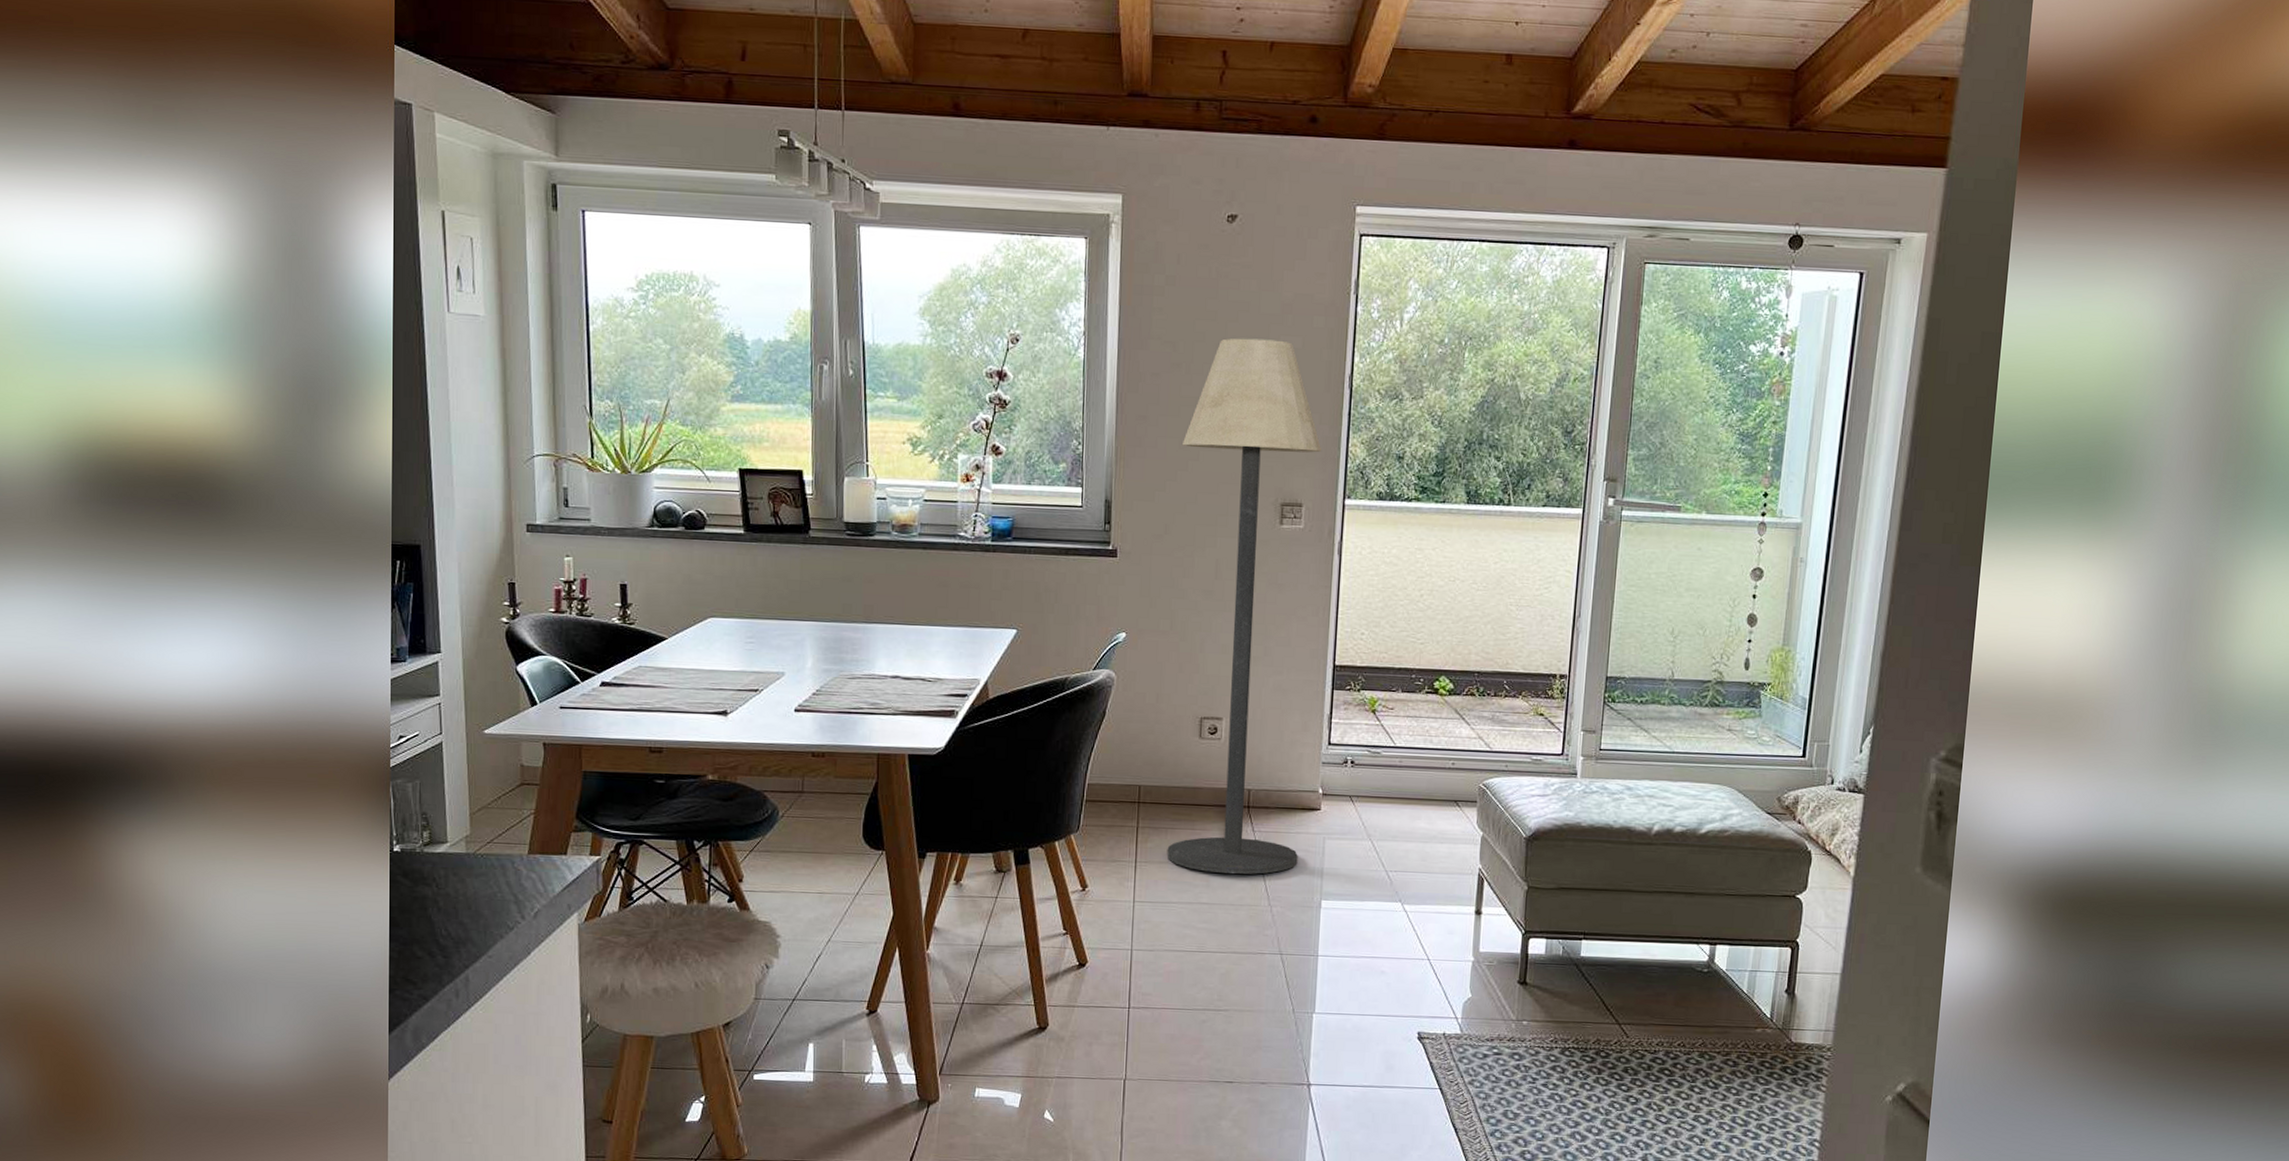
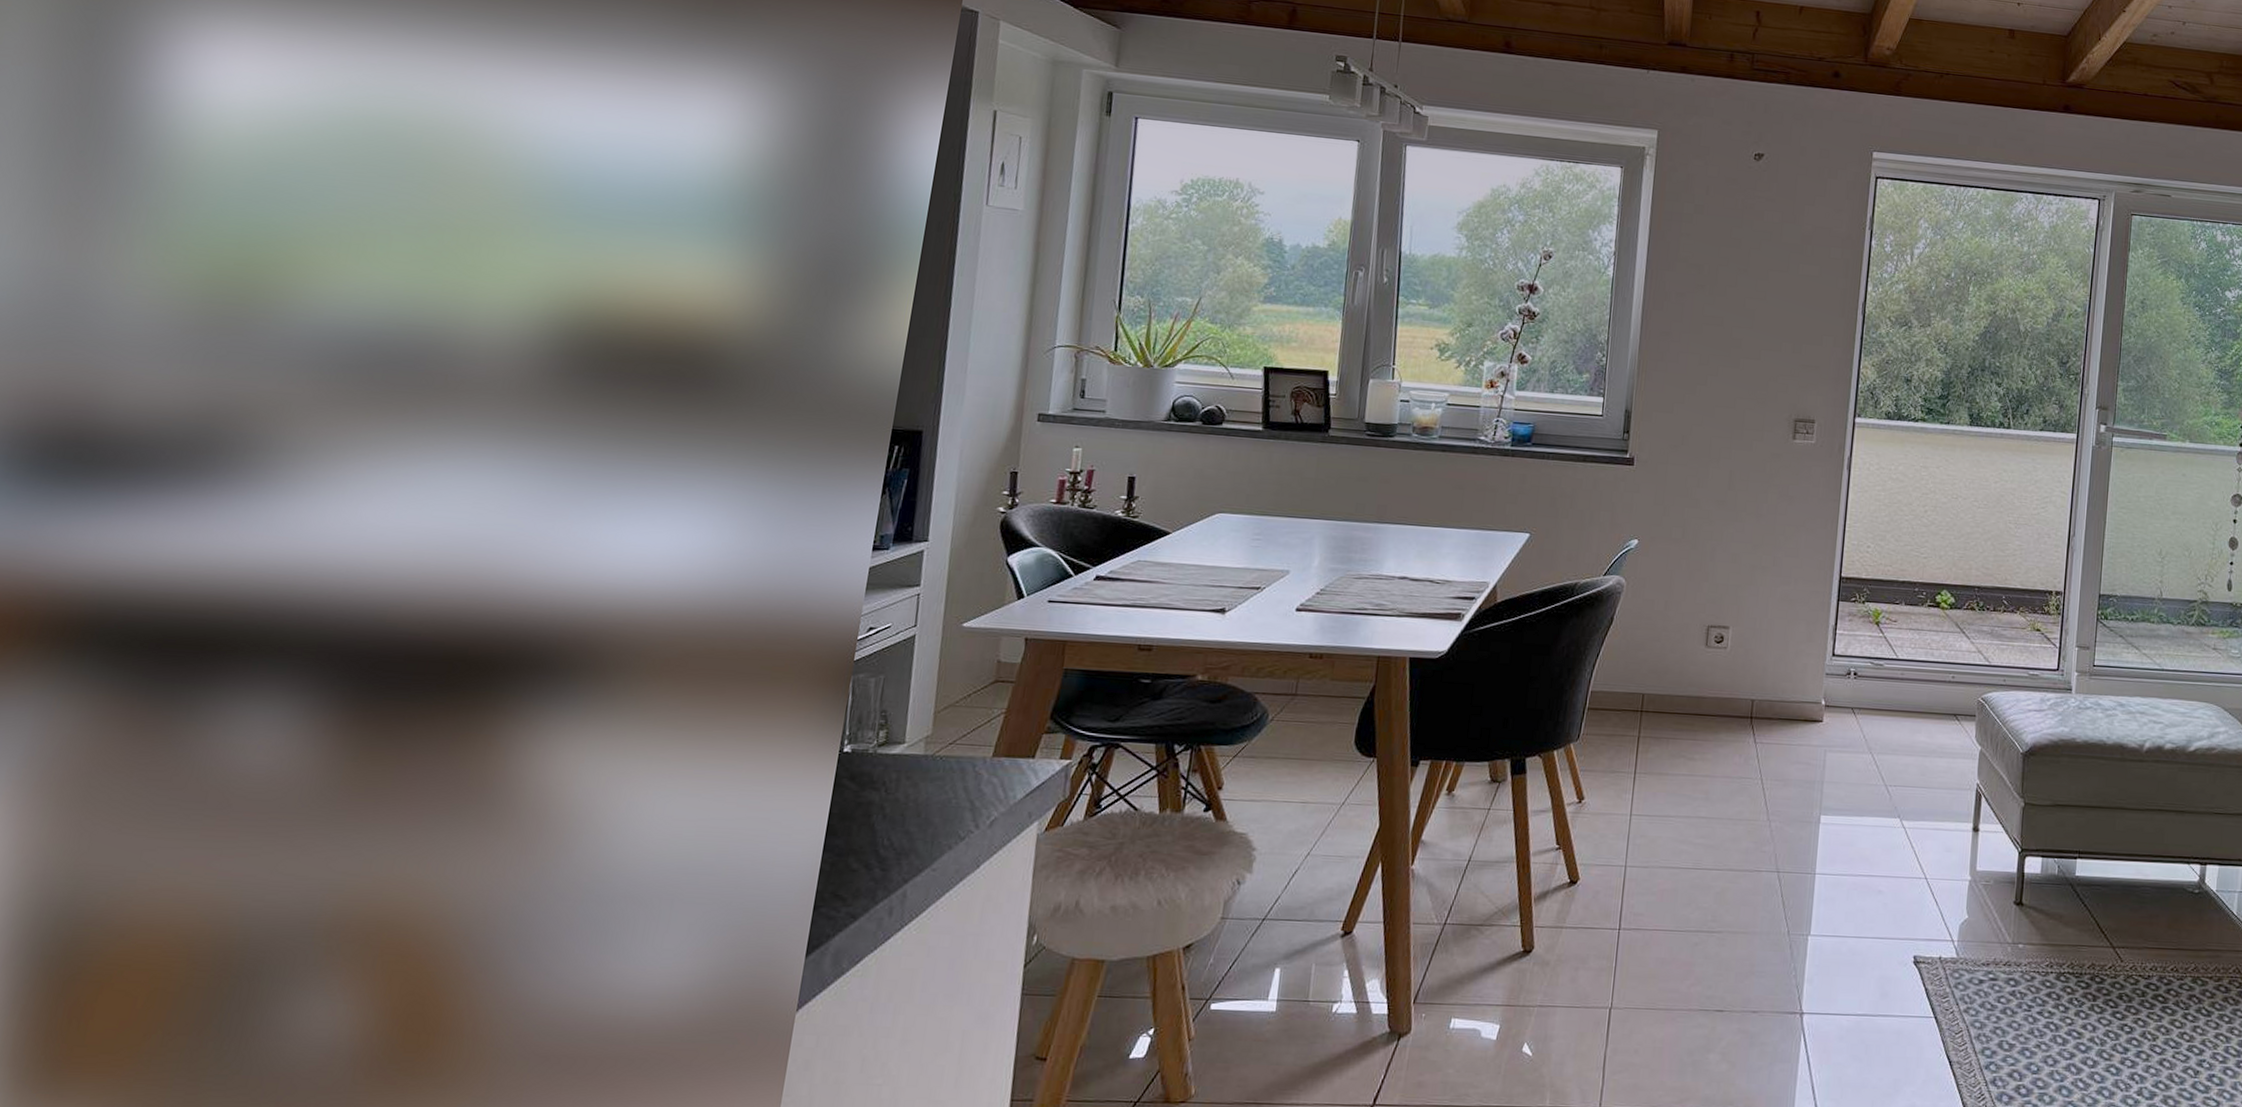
floor lamp: present [1167,338,1322,875] -> none [1667,264,1835,788]

